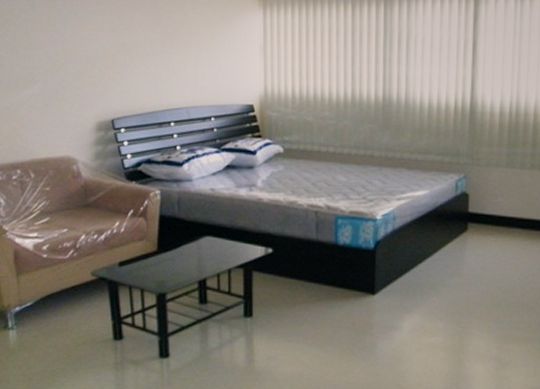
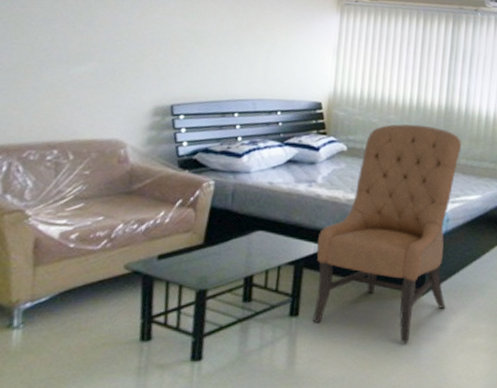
chair: none [264,120,404,343] -> present [312,124,462,344]

